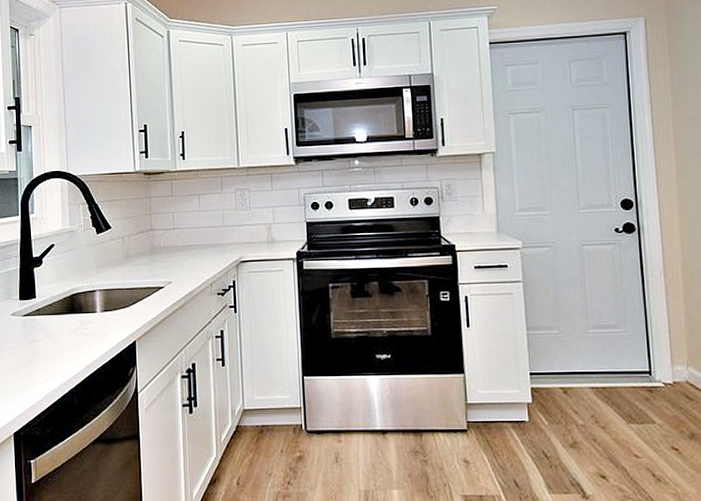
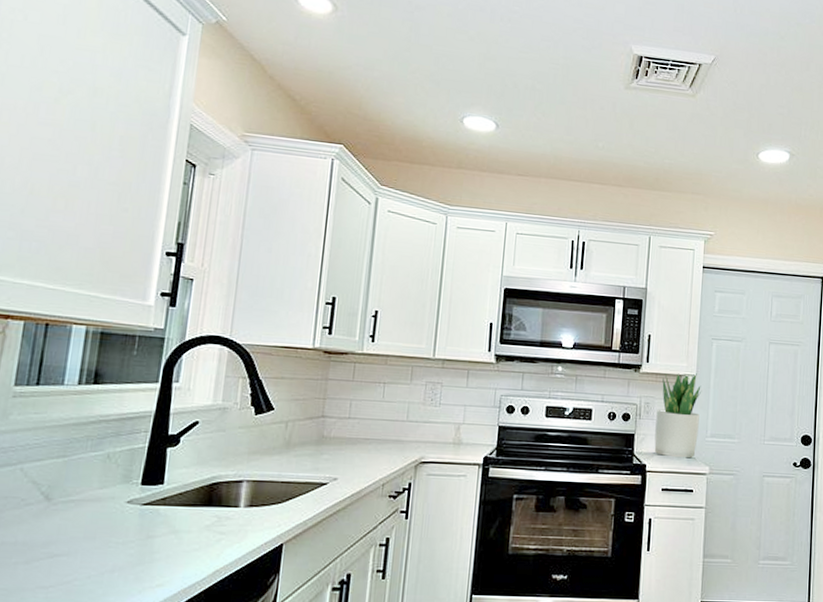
planter: none [459,150,506,236] -> present [654,373,702,459]

